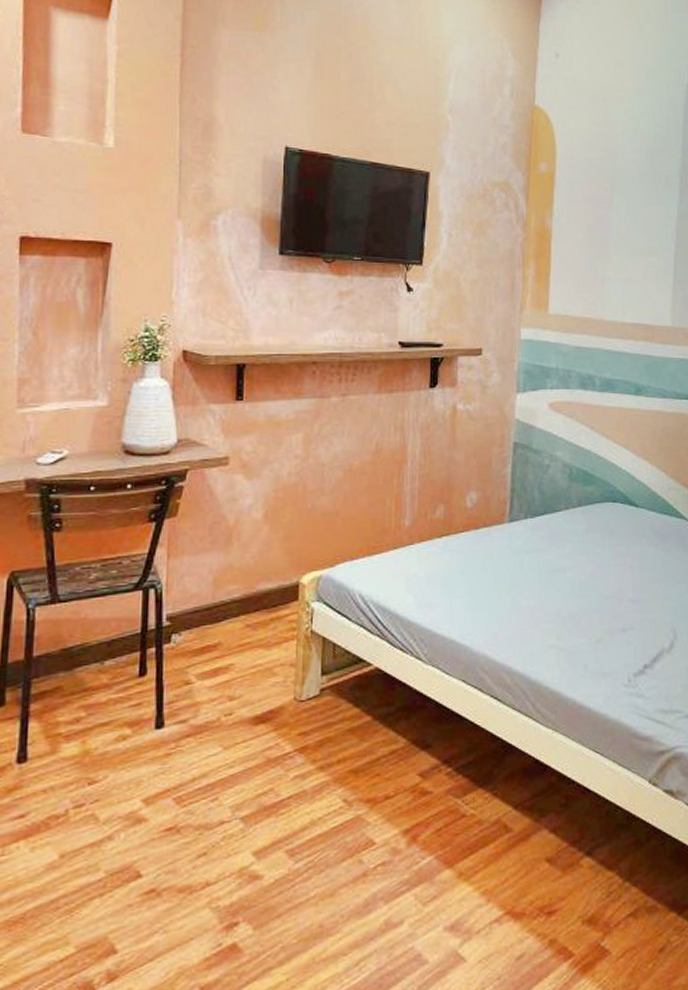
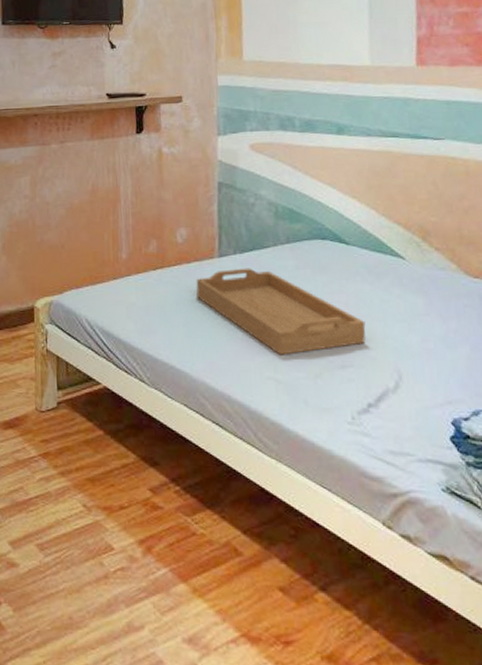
serving tray: none [483,532,648,622] -> present [196,268,366,355]

